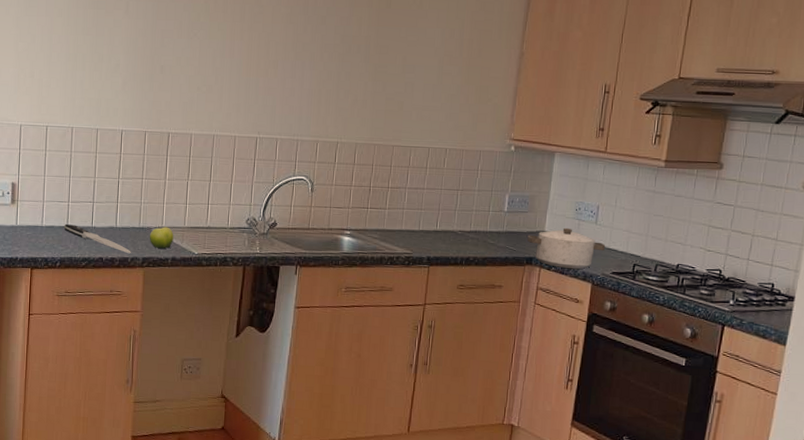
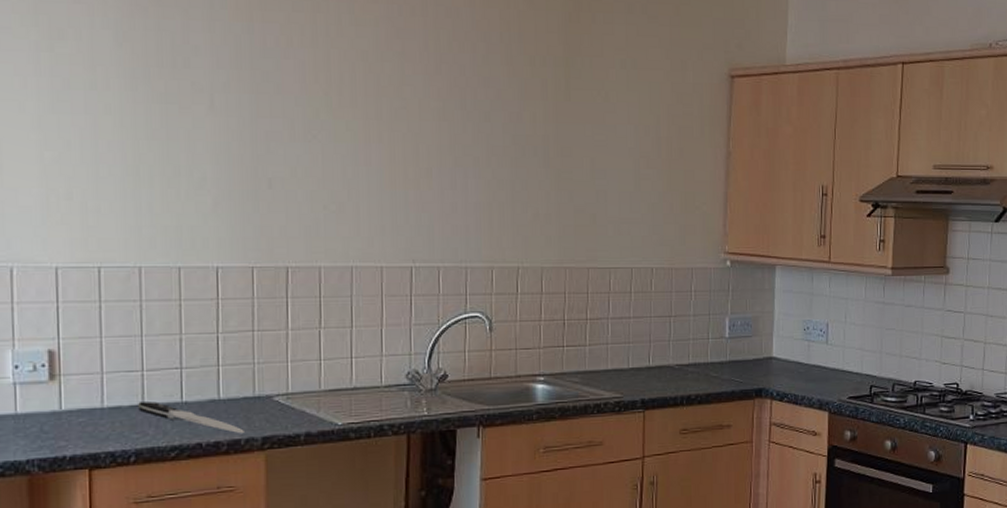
fruit: present [149,225,174,250] -> none [269,391,306,424]
cooking pot: present [527,227,606,270] -> none [754,350,840,398]

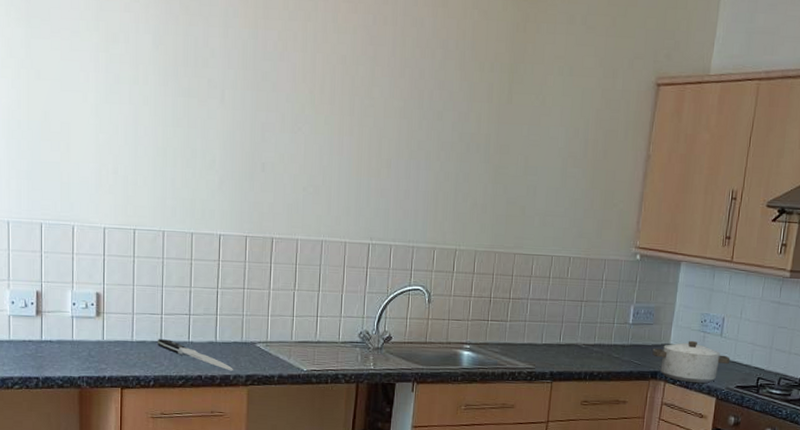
cooking pot: none [754,350,840,398] -> present [652,340,731,384]

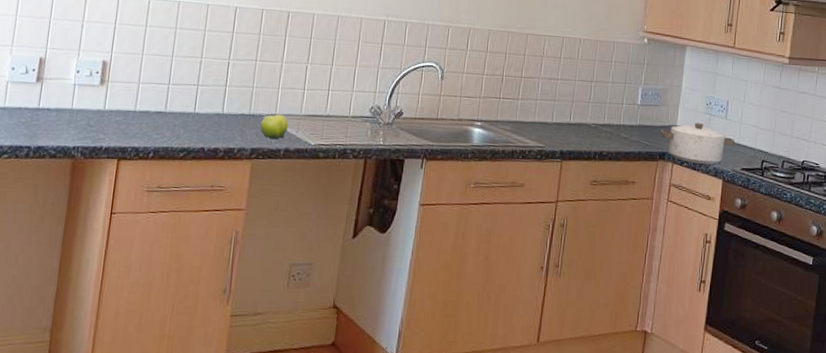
kitchen knife: present [156,339,233,371] -> none [160,109,238,144]
fruit: none [252,340,280,366] -> present [260,112,288,140]

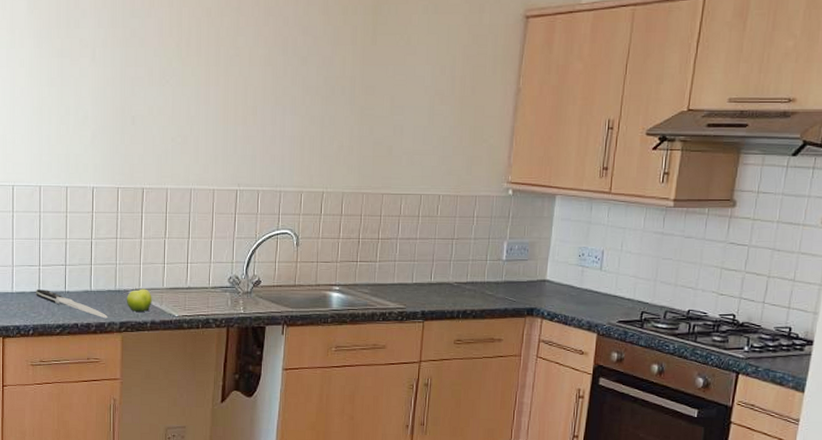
kitchen knife: none [160,109,238,144] -> present [35,289,108,319]
cooking pot: present [660,122,736,166] -> none [527,275,612,319]

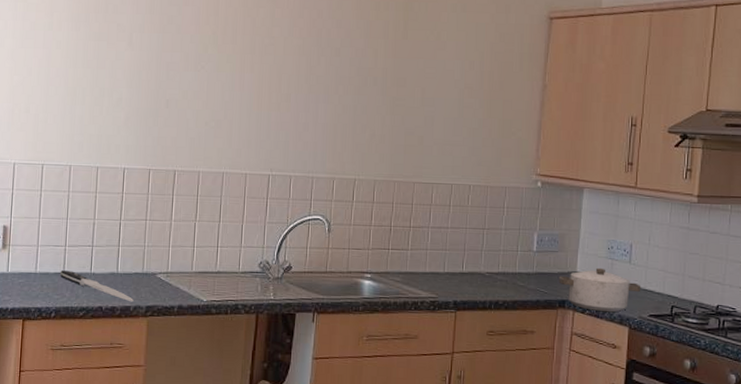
fruit: present [126,287,152,313] -> none [153,270,180,297]
cooking pot: none [527,275,612,319] -> present [559,267,641,313]

